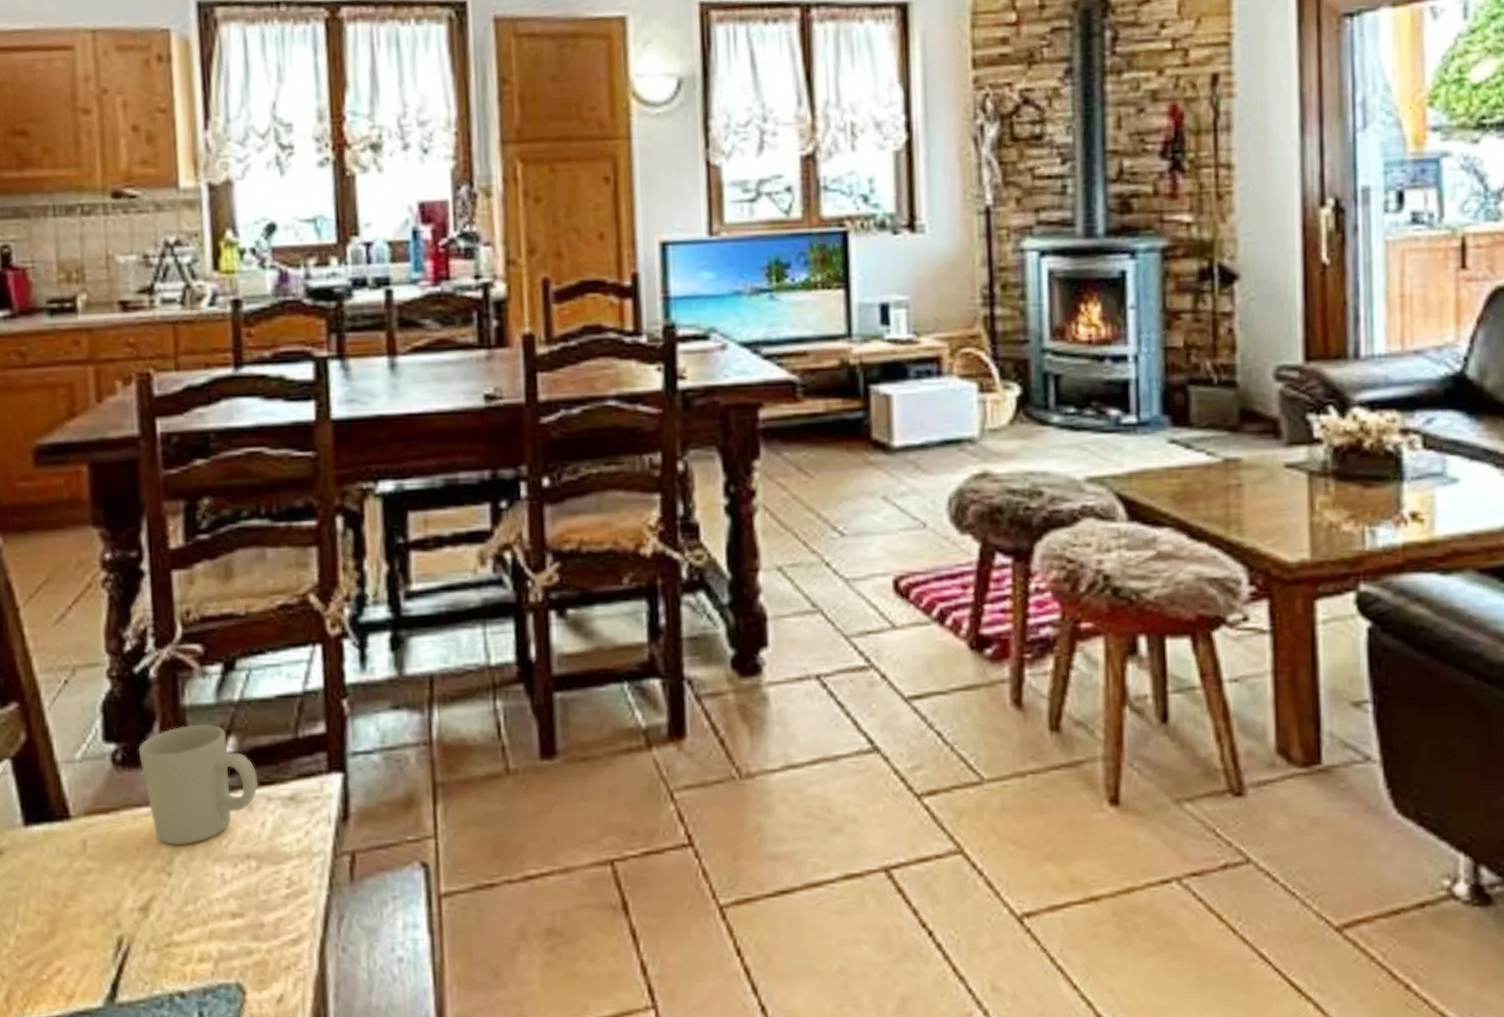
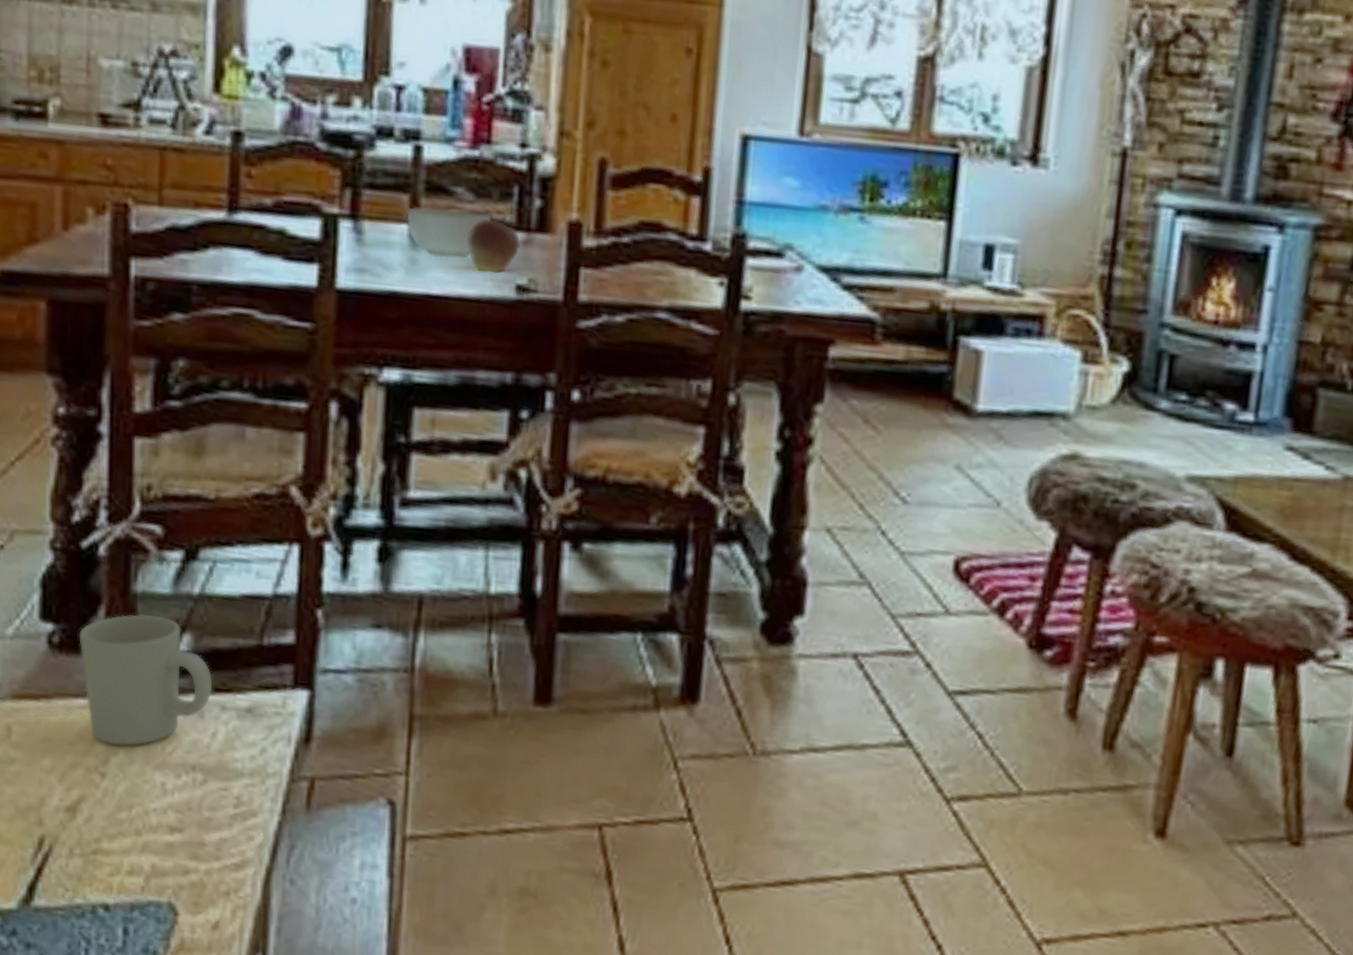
bowl: none [383,337,459,381] -> present [405,206,493,260]
fruit: none [438,336,485,389] -> present [467,214,521,275]

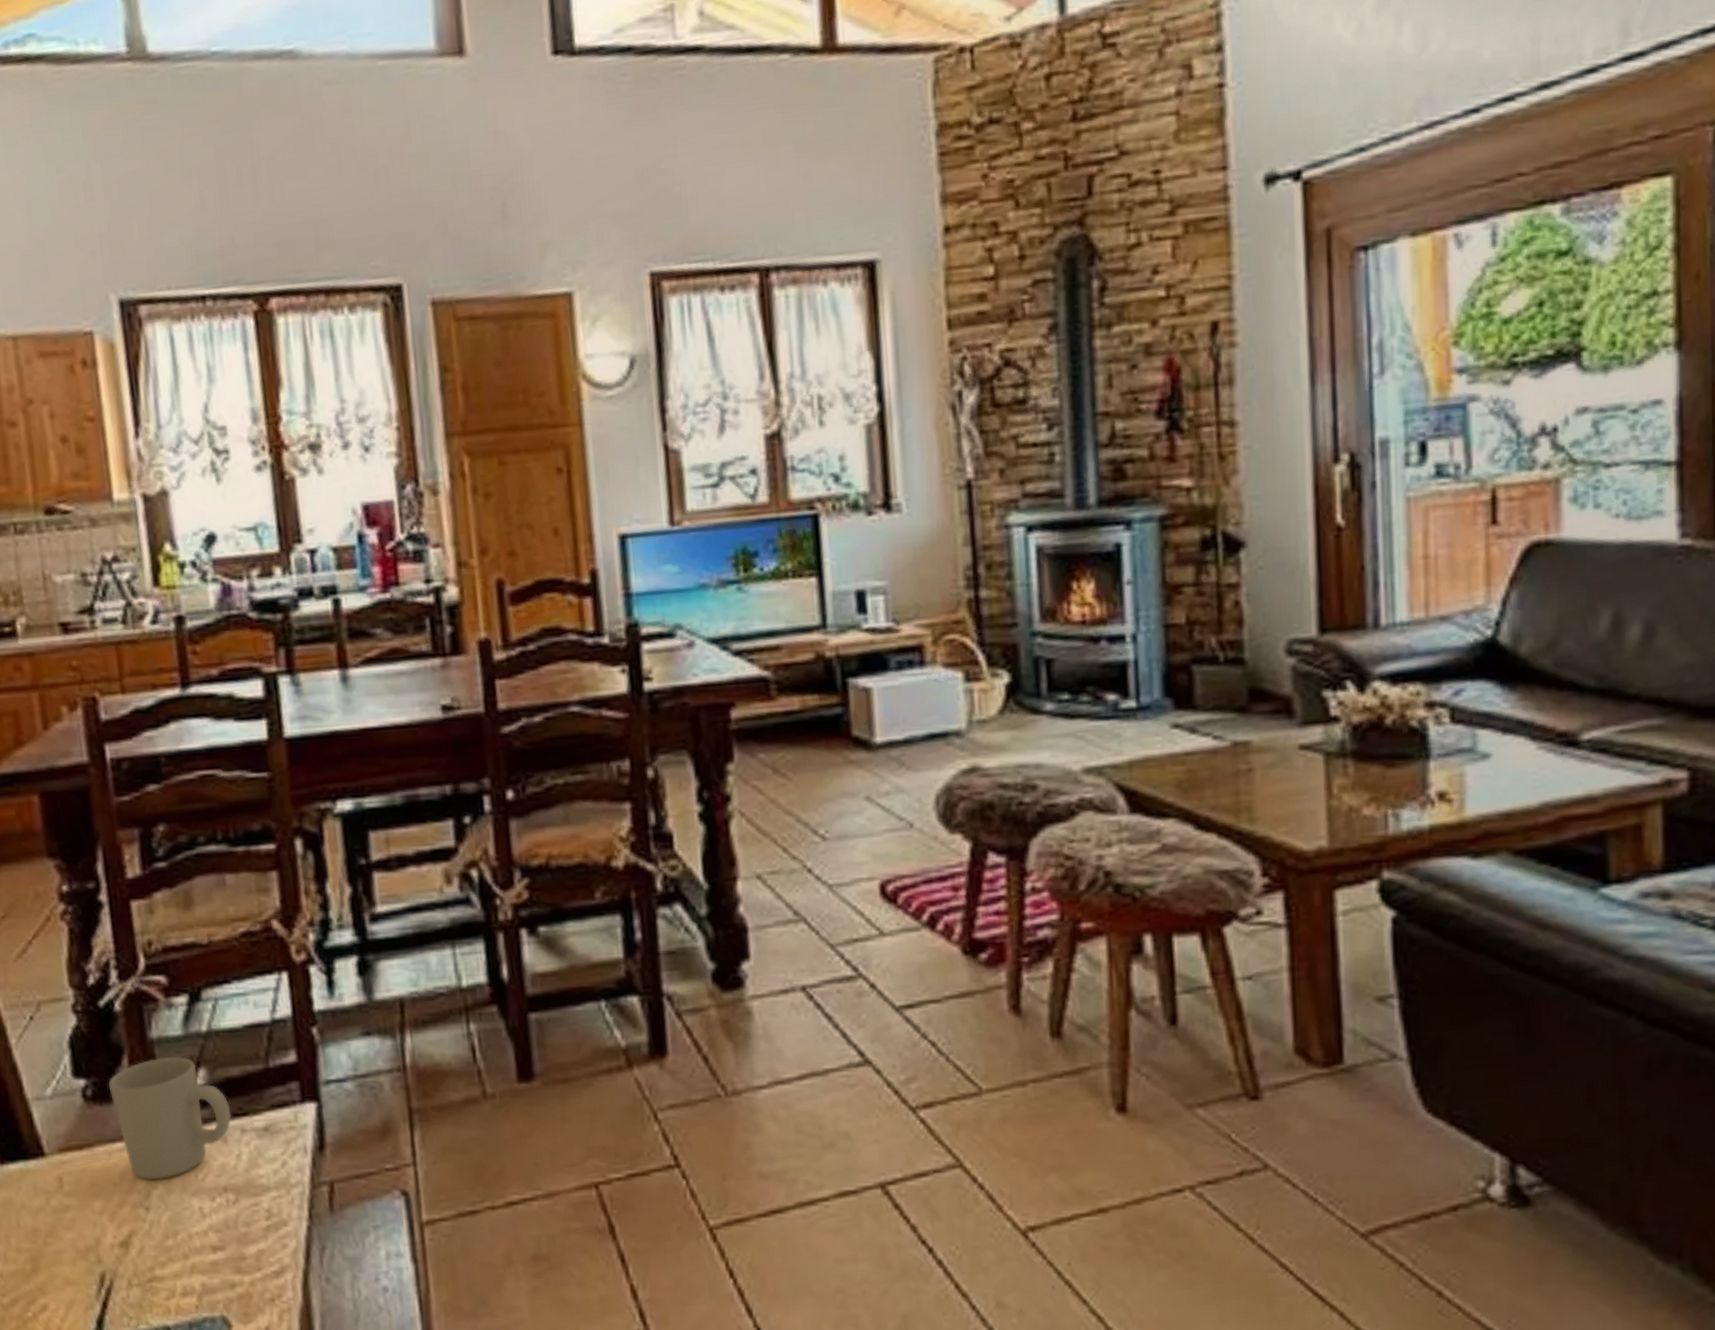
bowl: present [405,206,493,260] -> none [334,647,412,694]
fruit: present [467,214,521,275] -> none [392,644,440,701]

